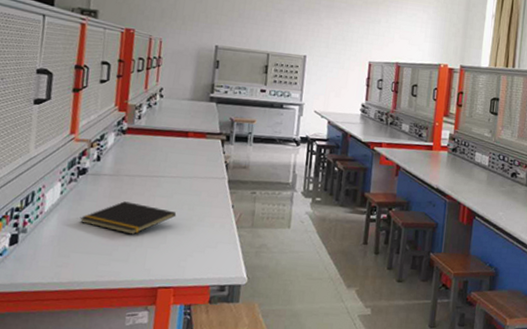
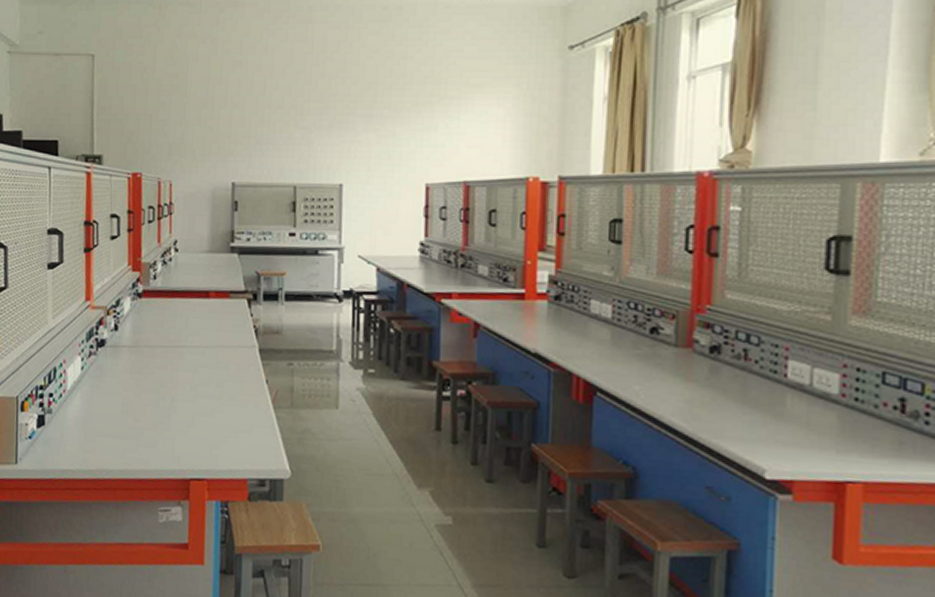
notepad: present [79,201,177,235] -> none [102,377,204,416]

